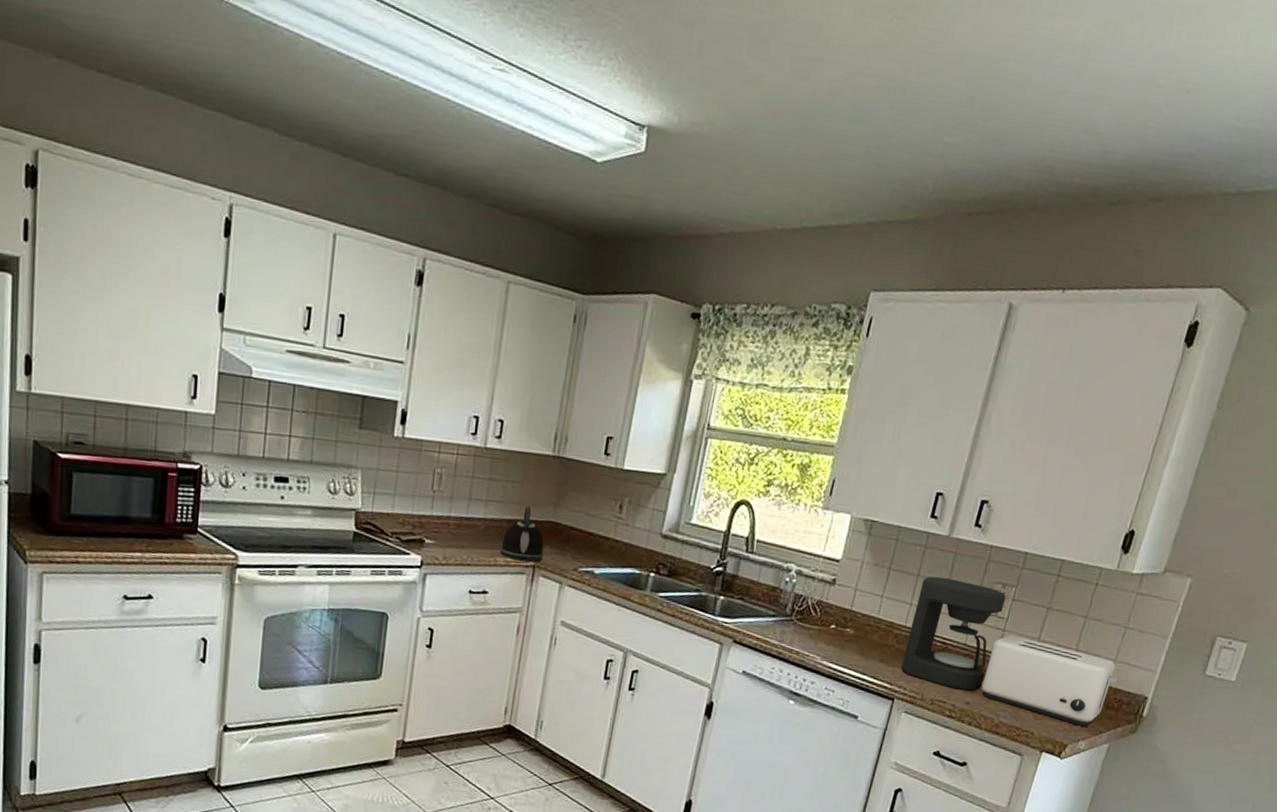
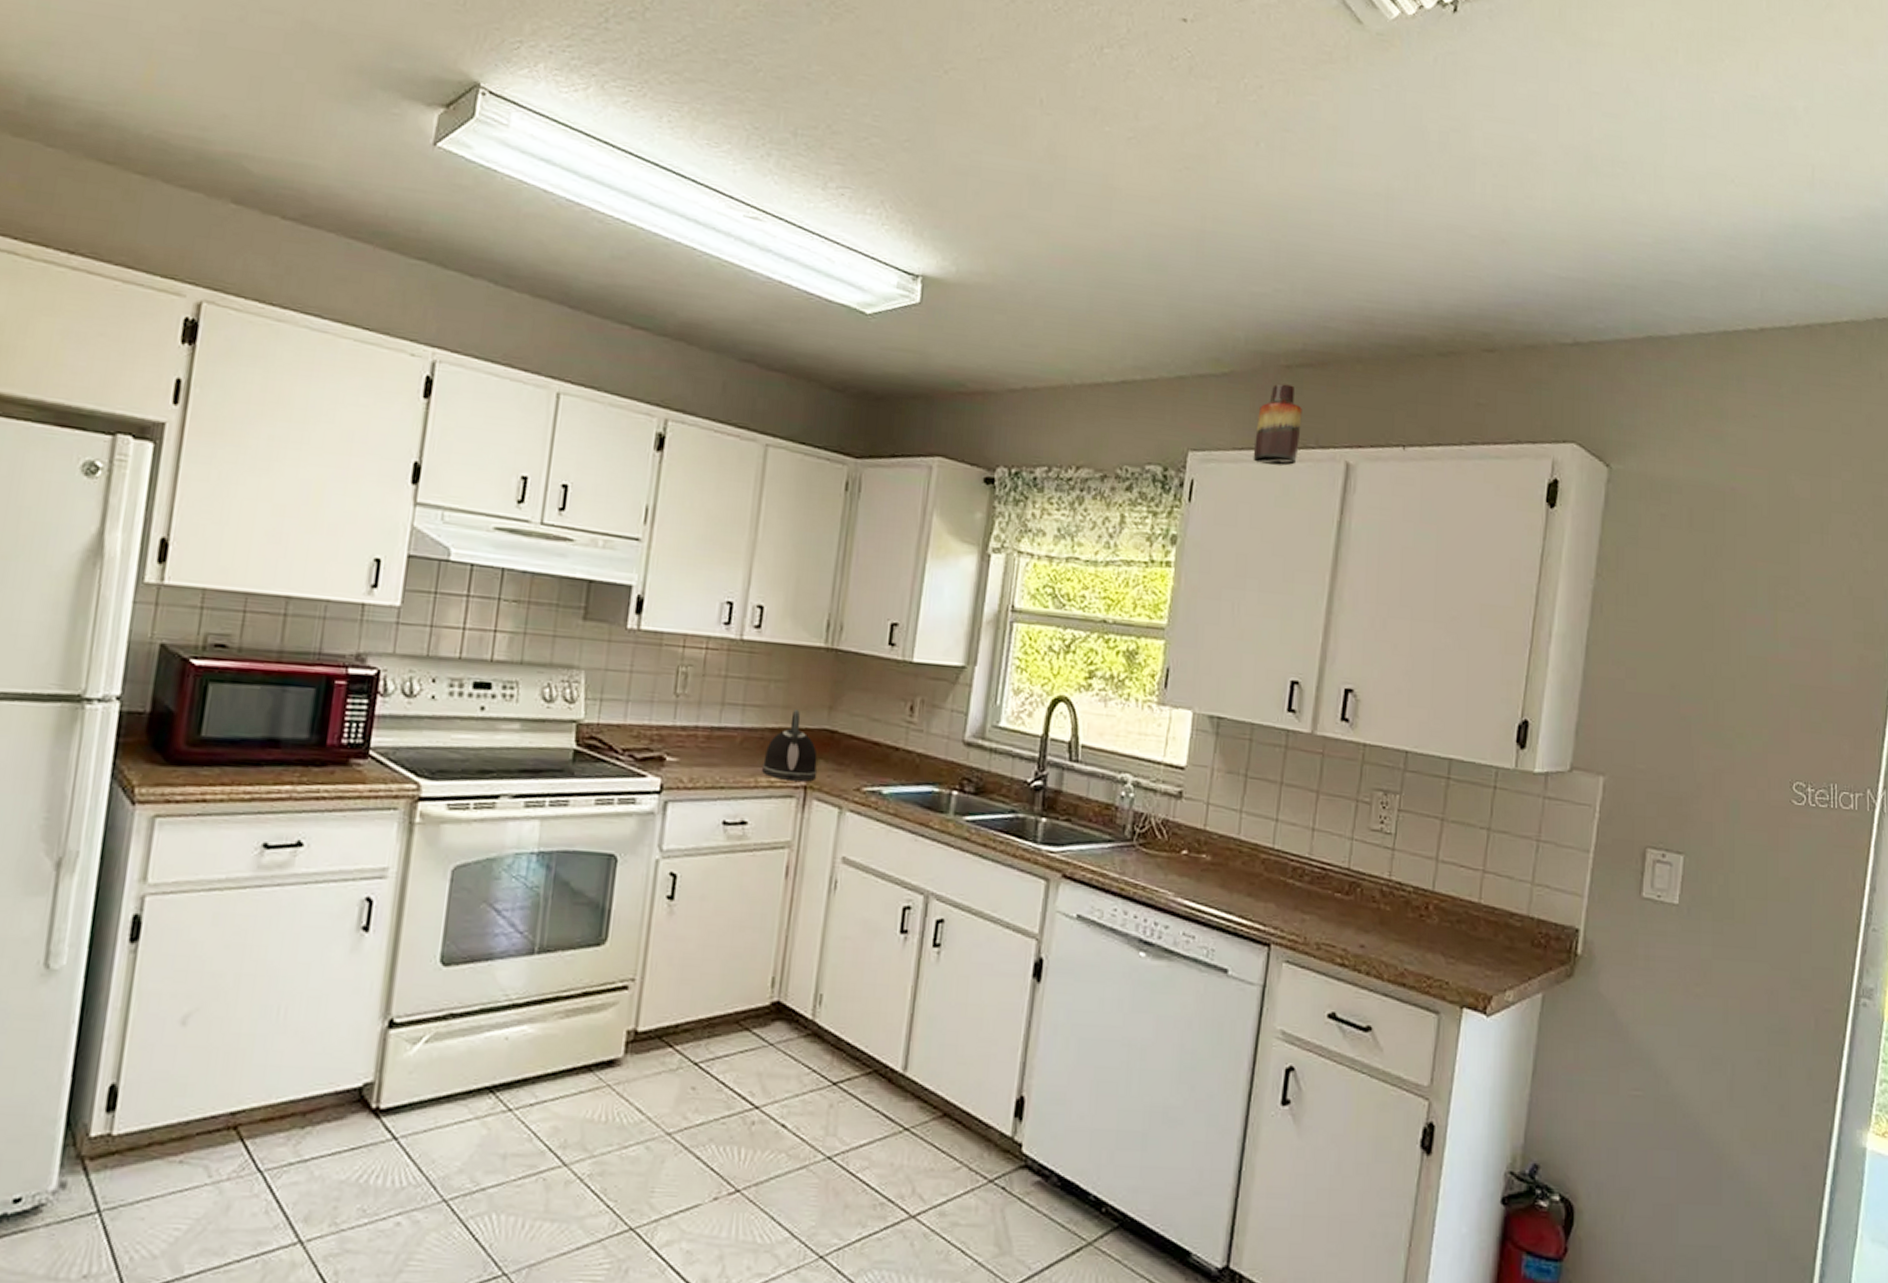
coffee maker: present [900,576,1007,692] -> none [1273,784,1390,931]
vase: none [927,230,977,306] -> present [1253,383,1302,466]
toaster: present [981,635,1118,727] -> none [1376,855,1539,971]

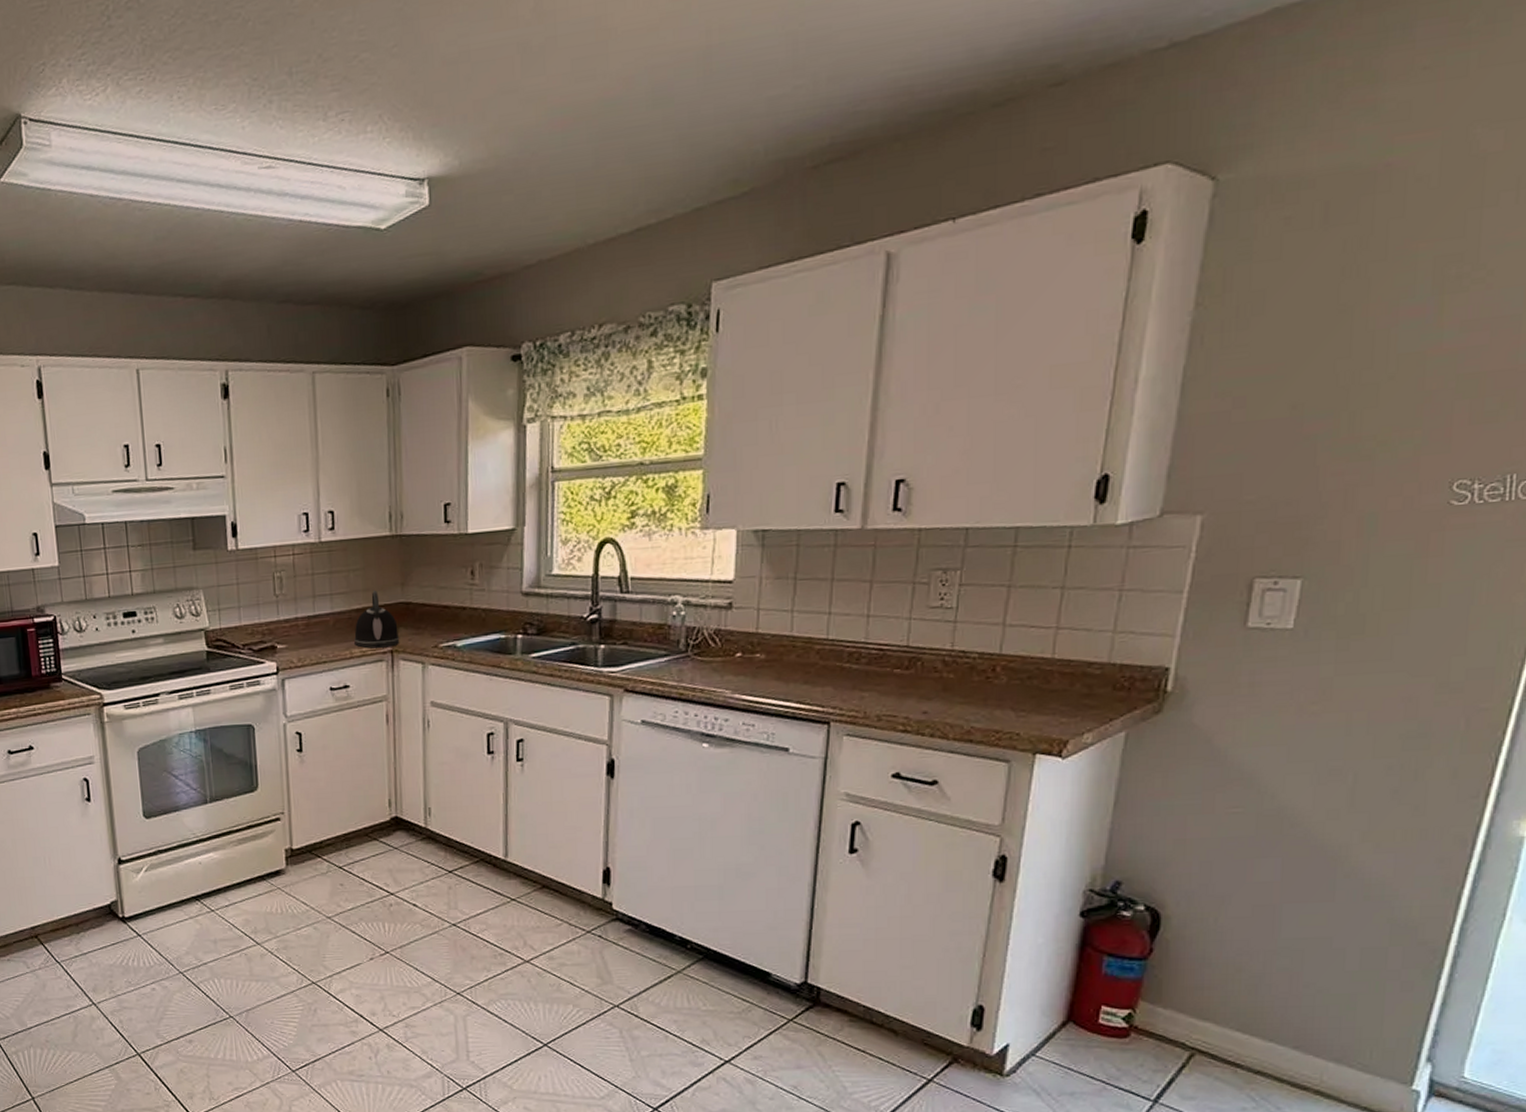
vase: present [1253,383,1302,466] -> none [781,185,834,277]

